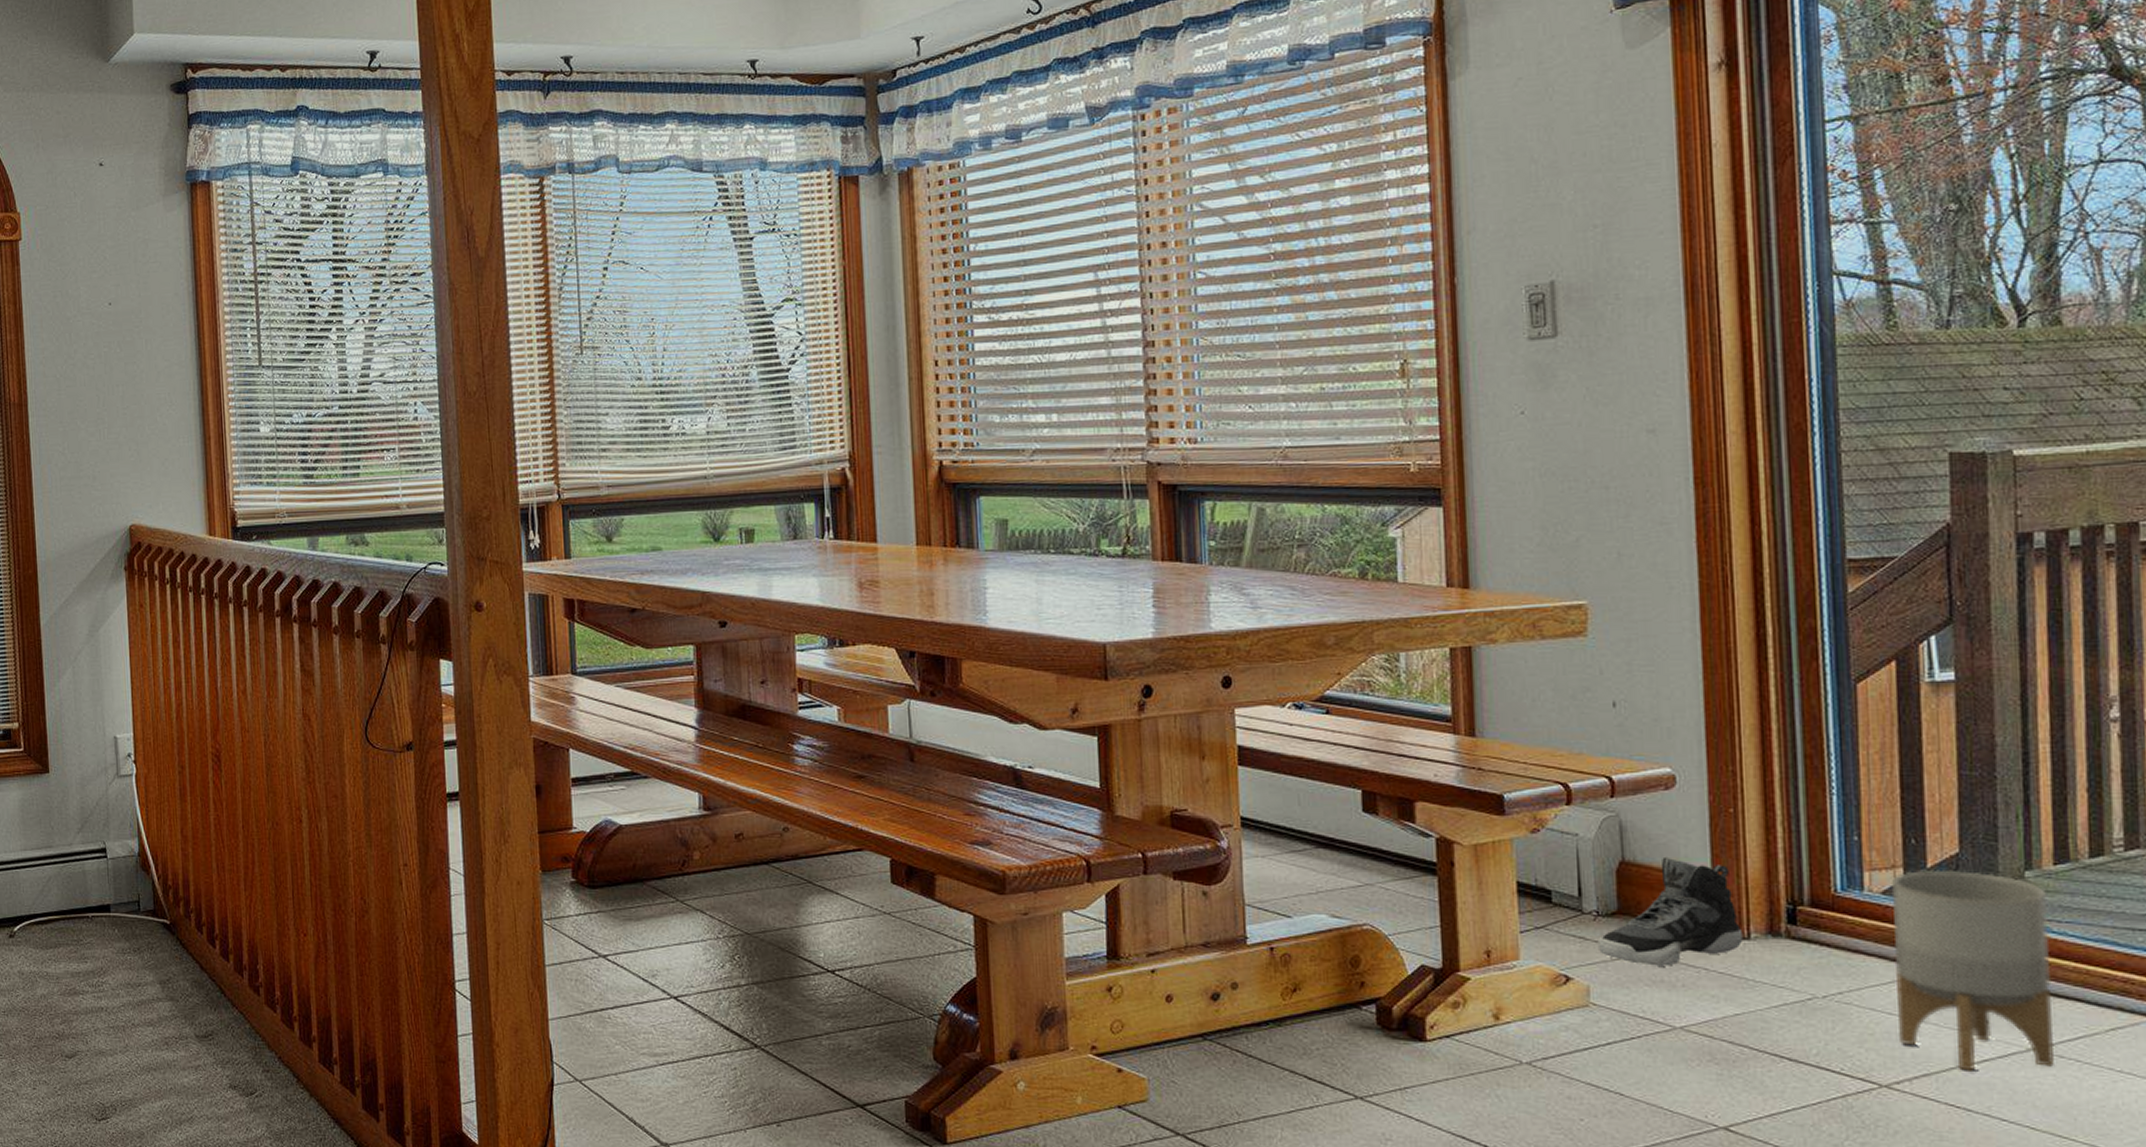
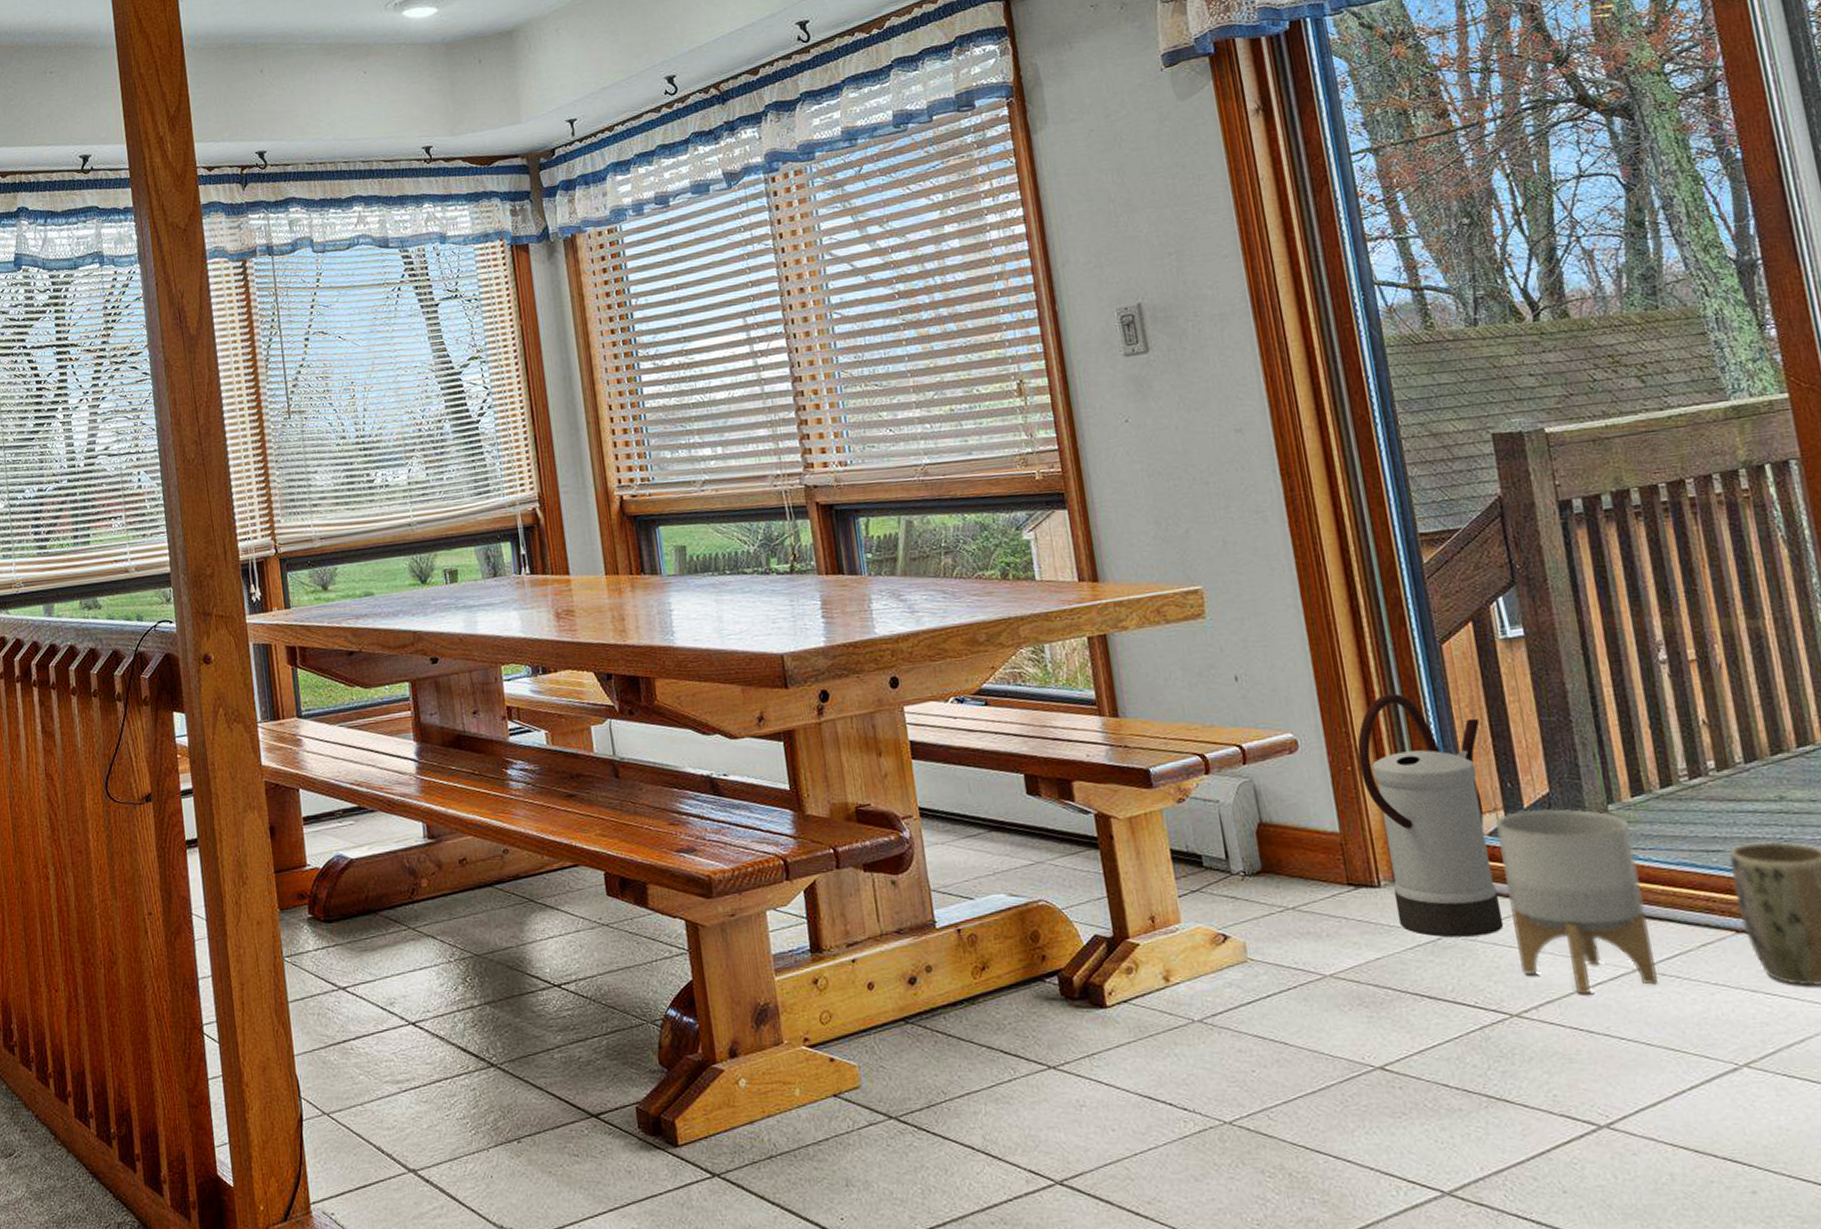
sneaker: present [1597,856,1743,966] -> none [1247,815,1375,919]
watering can: none [1742,733,1889,1000] -> present [1357,693,1504,938]

